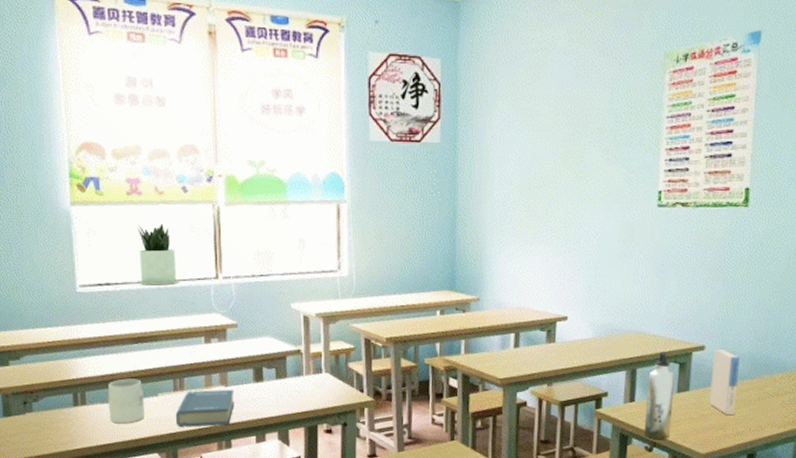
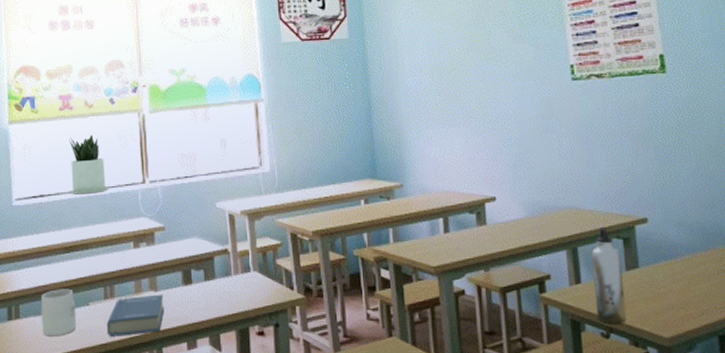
book: present [709,349,740,416] -> none [658,221,694,293]

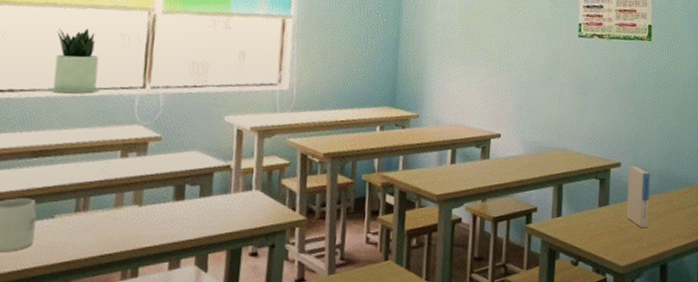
book: present [106,294,165,337] -> none [72,209,149,254]
water bottle: present [591,227,627,324] -> none [570,168,597,253]
book: none [658,221,694,293] -> present [626,166,650,228]

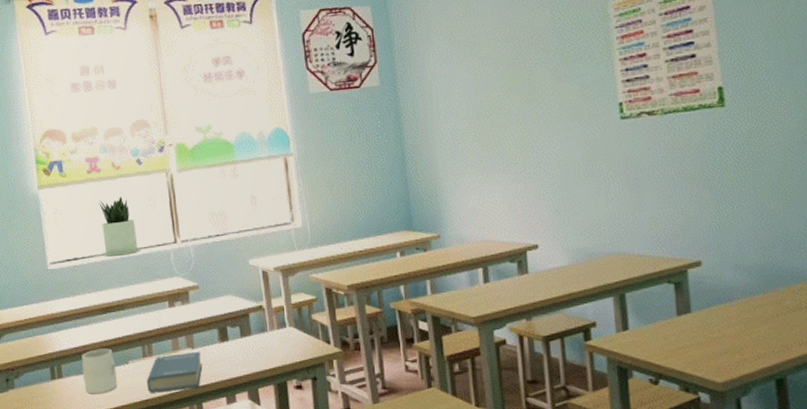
book: none [72,209,149,254] -> present [146,351,203,393]
book: present [626,166,650,228] -> none [713,263,750,337]

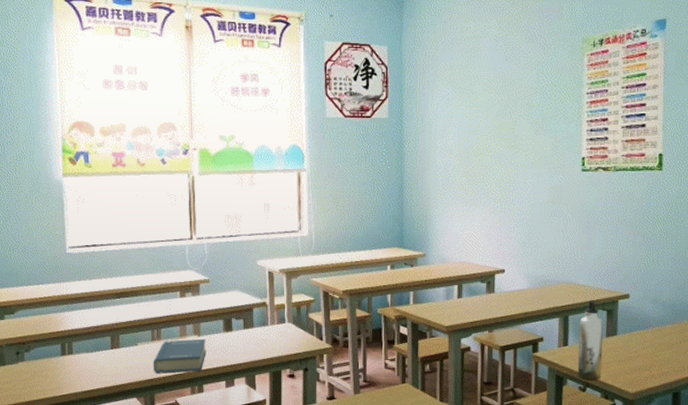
mug: present [81,348,118,394] -> none [92,330,126,371]
planter: present [98,196,141,258] -> none [121,191,158,247]
water bottle: none [639,272,678,370] -> present [577,300,604,380]

